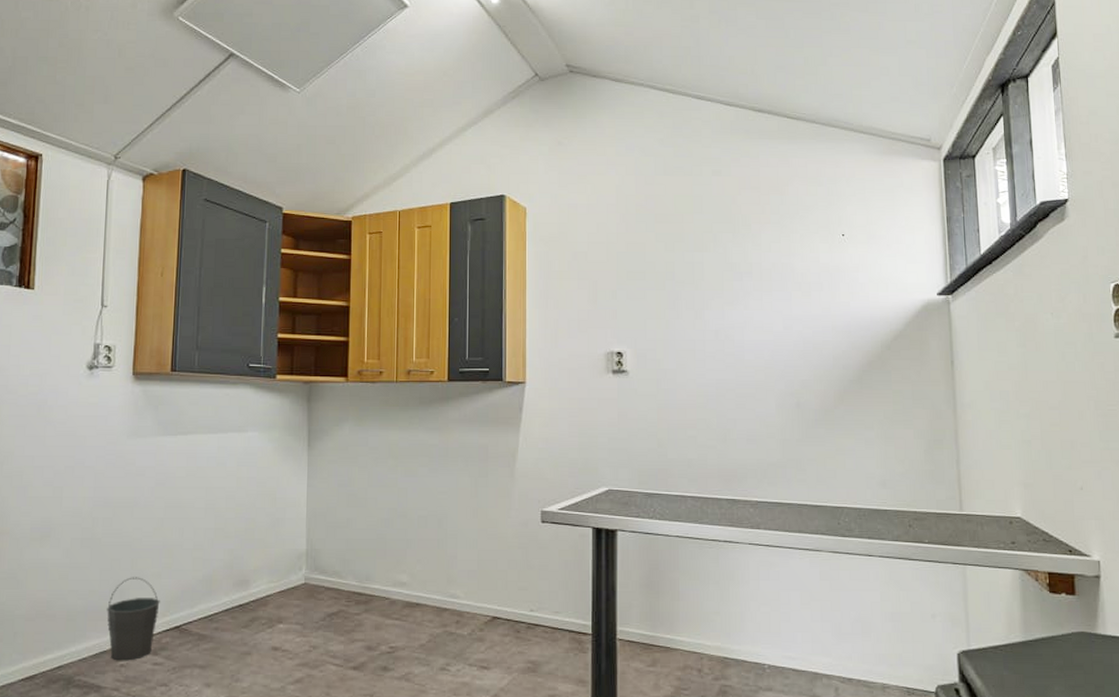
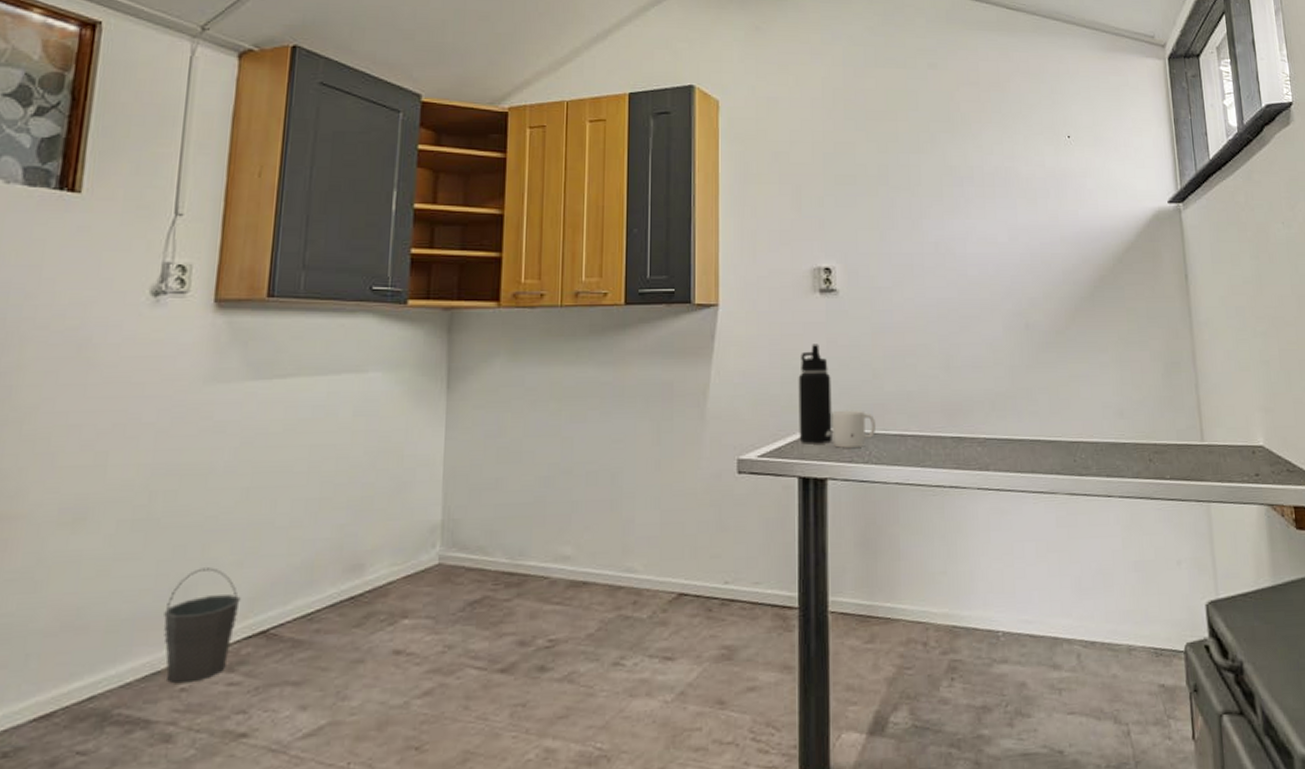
water bottle: none [593,417,622,501] -> present [798,344,832,445]
mug: none [622,473,660,505] -> present [832,410,877,448]

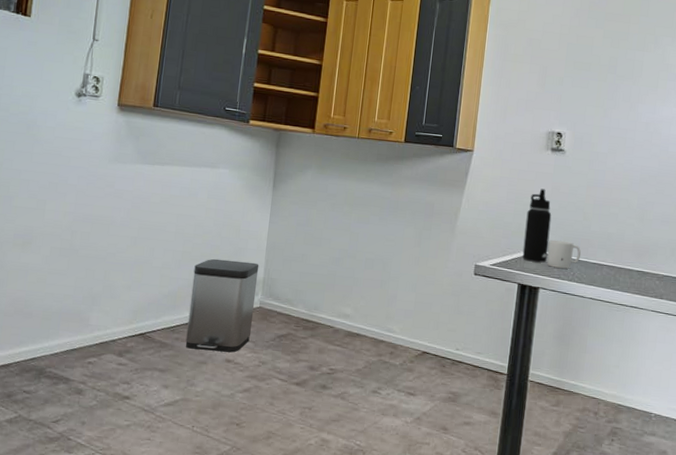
bucket: present [164,567,241,684] -> none [79,286,128,359]
pedal bin: none [330,500,435,643] -> present [185,258,259,353]

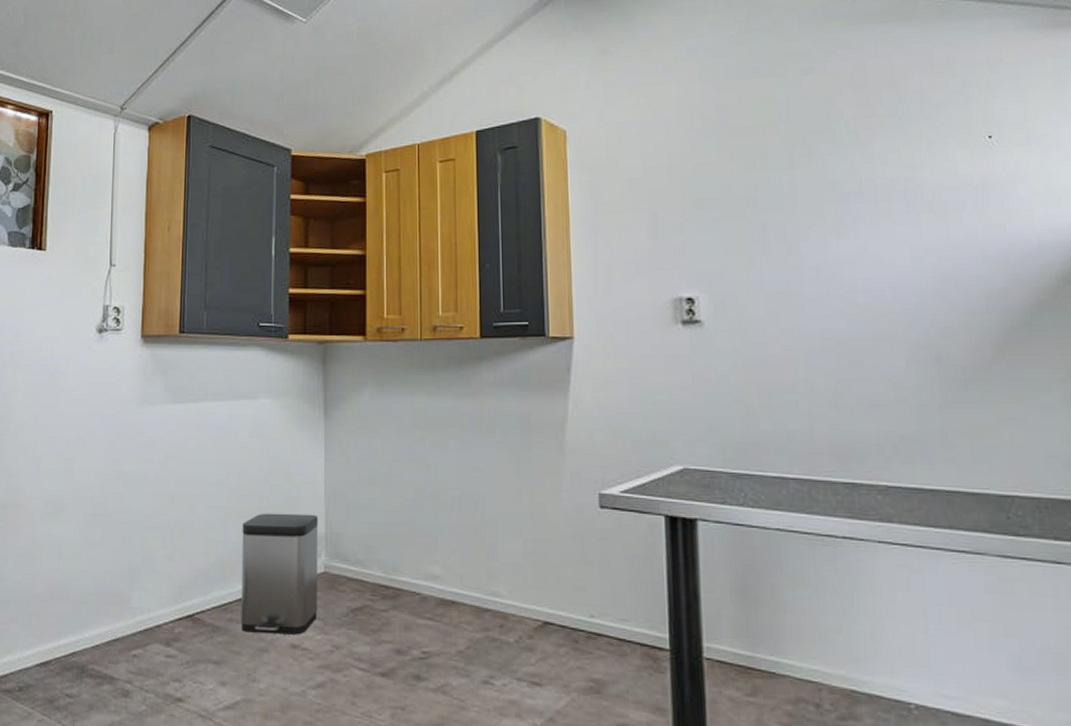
water bottle: present [522,188,552,263] -> none [661,378,702,483]
mug: present [547,239,582,269] -> none [700,448,752,488]

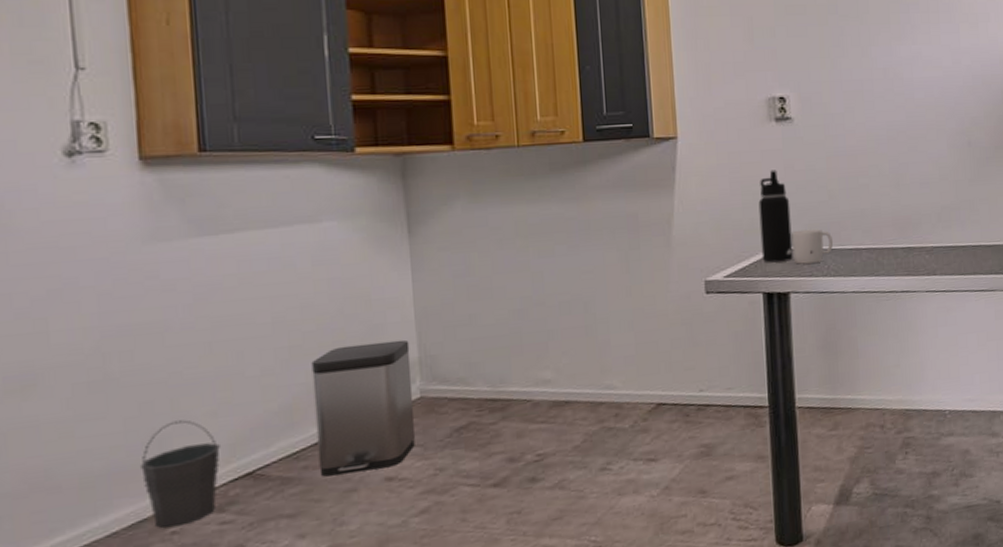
bucket: none [119,558,172,651] -> present [141,420,220,529]
water bottle: none [661,378,702,483] -> present [758,170,793,263]
mug: none [700,448,752,488] -> present [792,228,834,264]

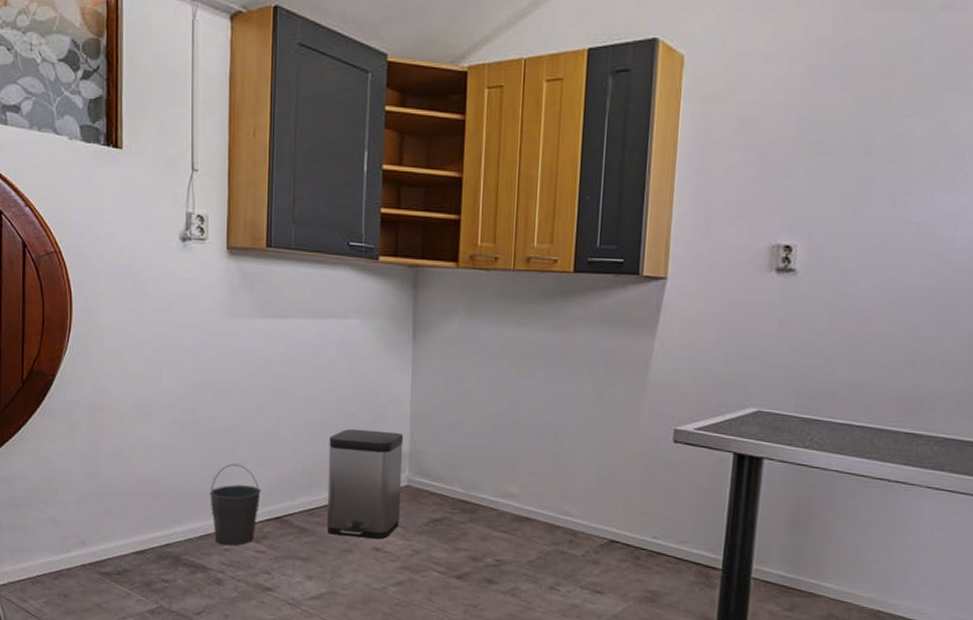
water bottle: present [758,170,793,263] -> none [738,324,779,425]
mug: present [792,228,834,264] -> none [773,393,823,432]

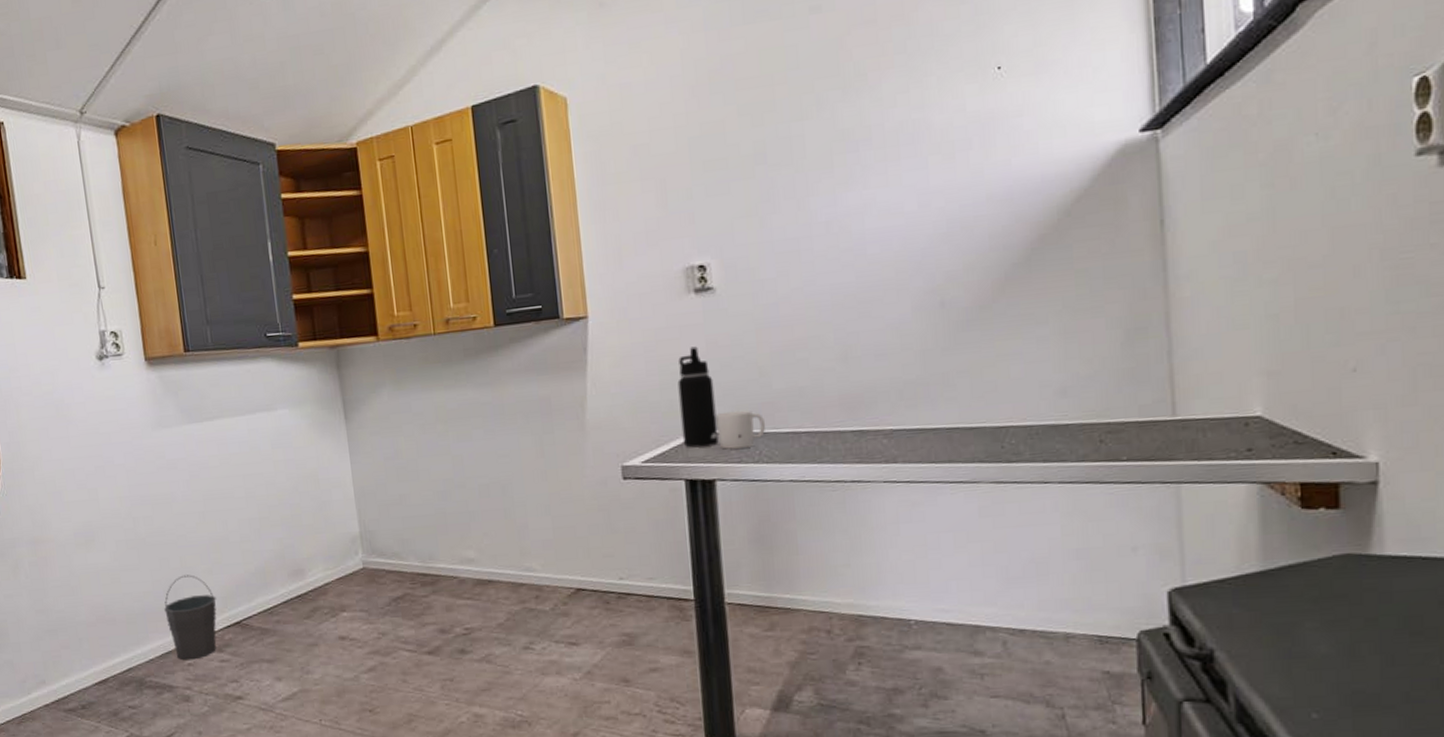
pedal bin: present [327,428,404,540] -> none [276,515,361,631]
water bottle: none [738,324,779,425] -> present [677,346,719,448]
mug: none [773,393,823,432] -> present [716,410,766,450]

